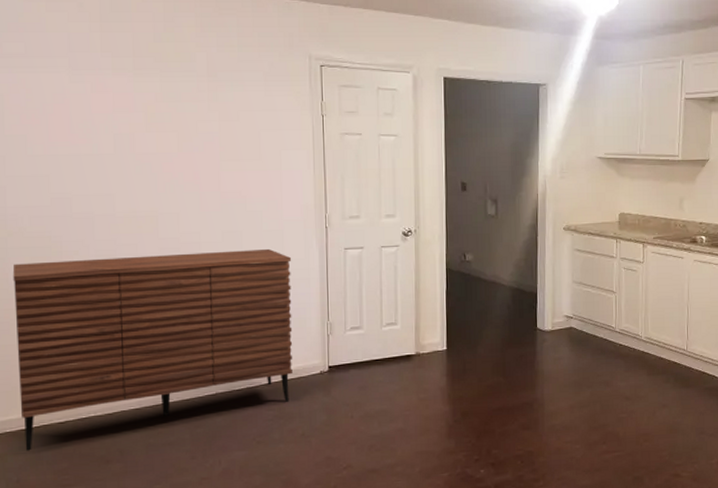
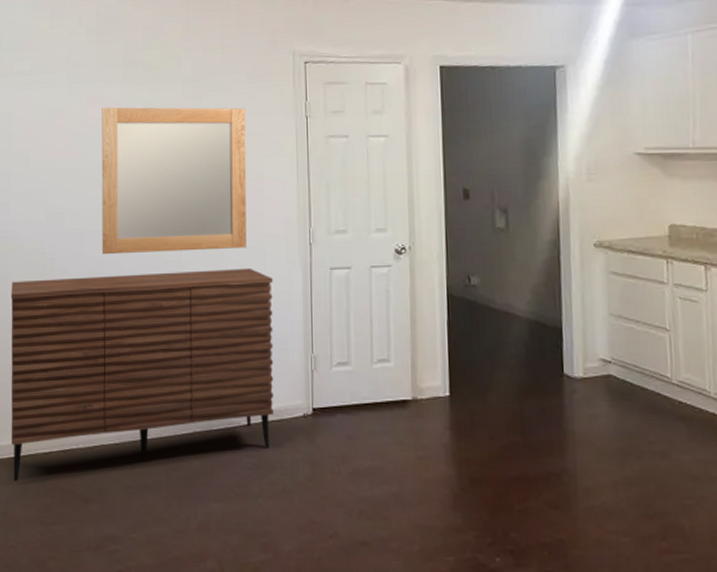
home mirror: none [110,95,266,238] -> present [101,107,247,255]

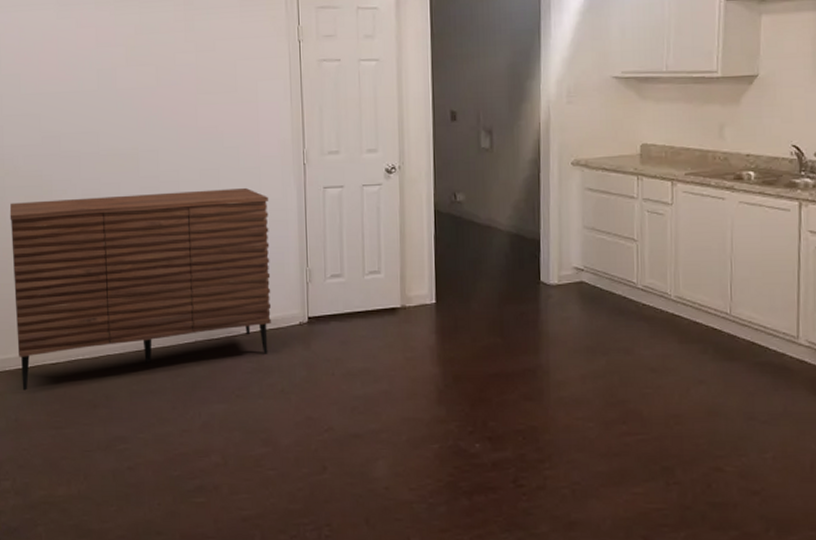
home mirror: present [101,107,247,255] -> none [93,30,242,176]

